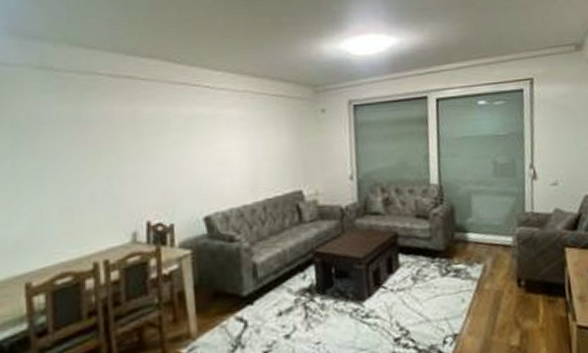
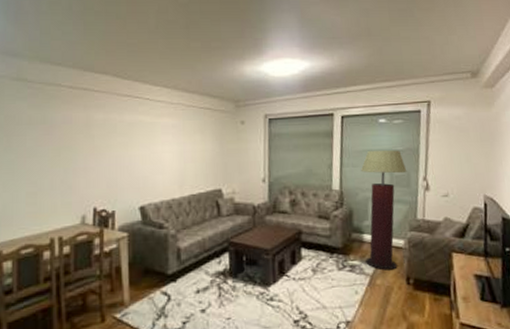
floor lamp: none [460,135,512,273] -> present [360,150,407,270]

